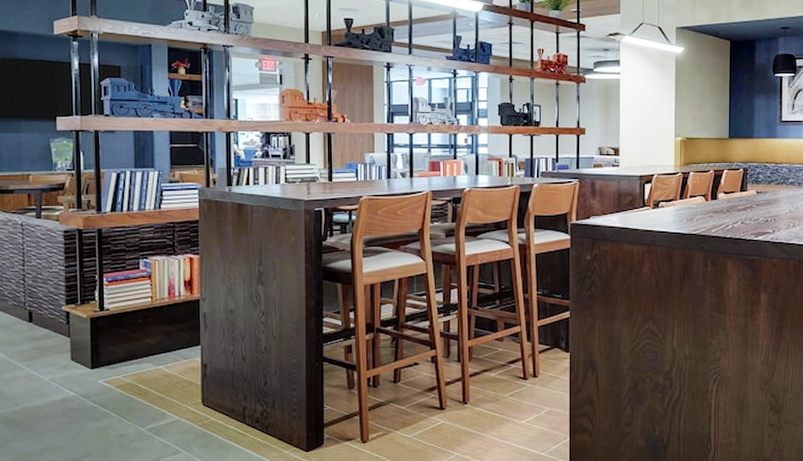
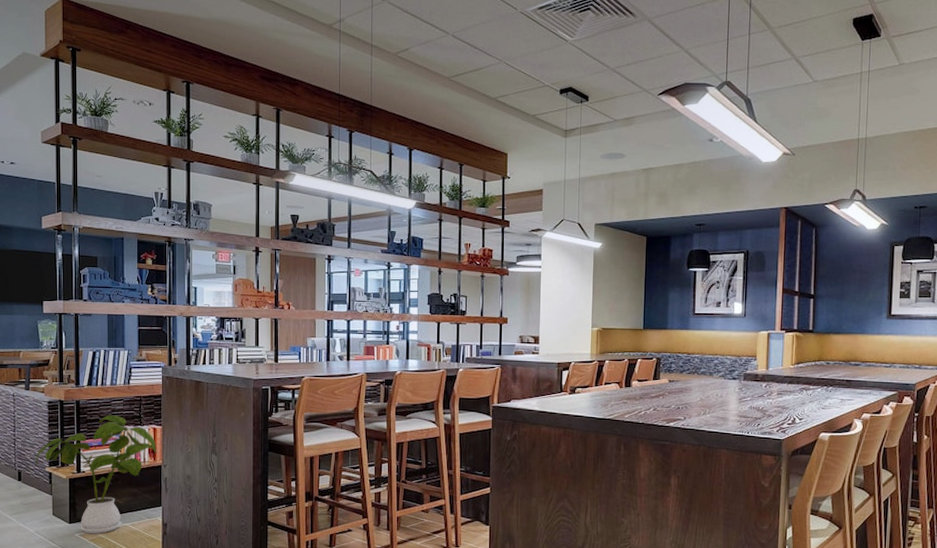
house plant: none [50,244,194,380] -> present [36,415,157,534]

